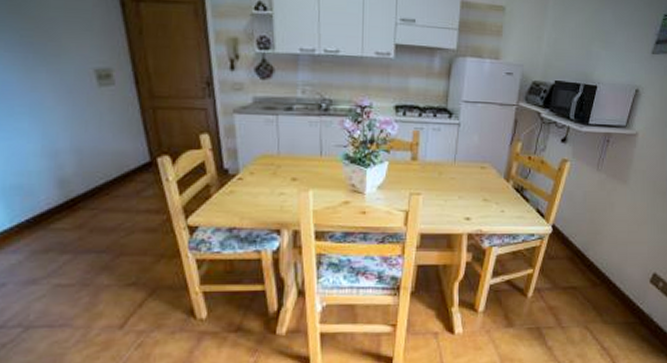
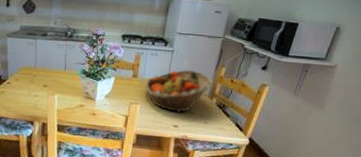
fruit basket: none [427,147,509,201] -> present [145,70,214,112]

